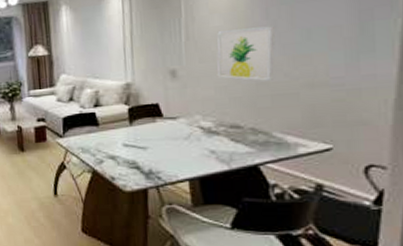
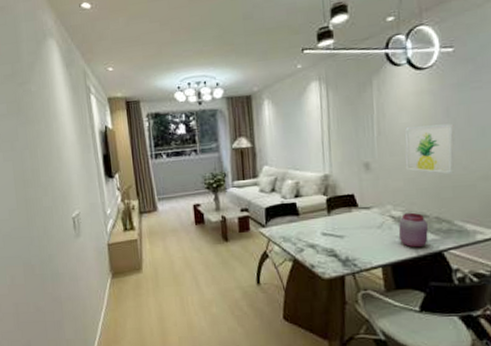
jar: none [208,123,242,161] -> present [398,212,428,248]

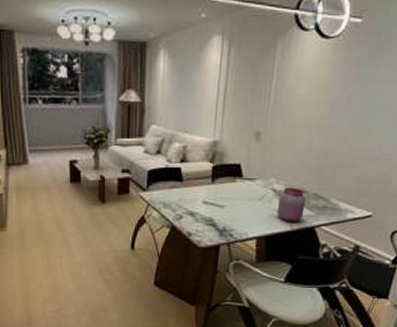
wall art: present [405,123,455,174] -> none [294,99,349,151]

